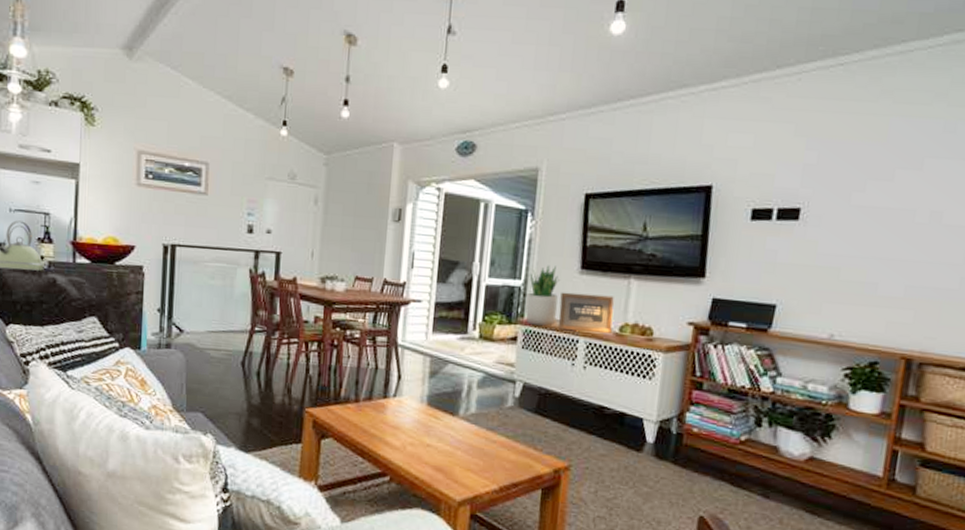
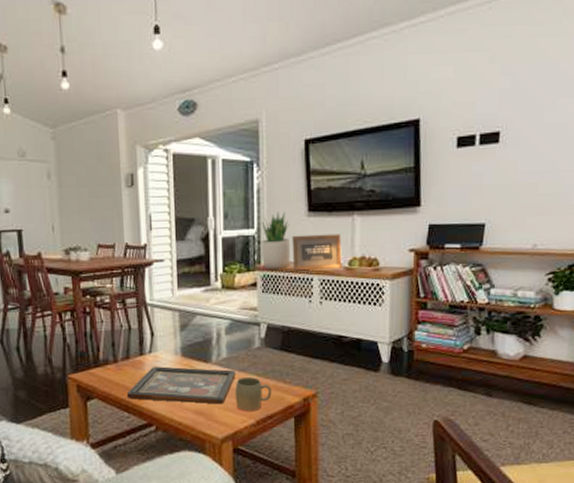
decorative tray: none [363,412,483,463] -> present [126,366,236,404]
mug: none [479,436,520,477] -> present [235,376,272,412]

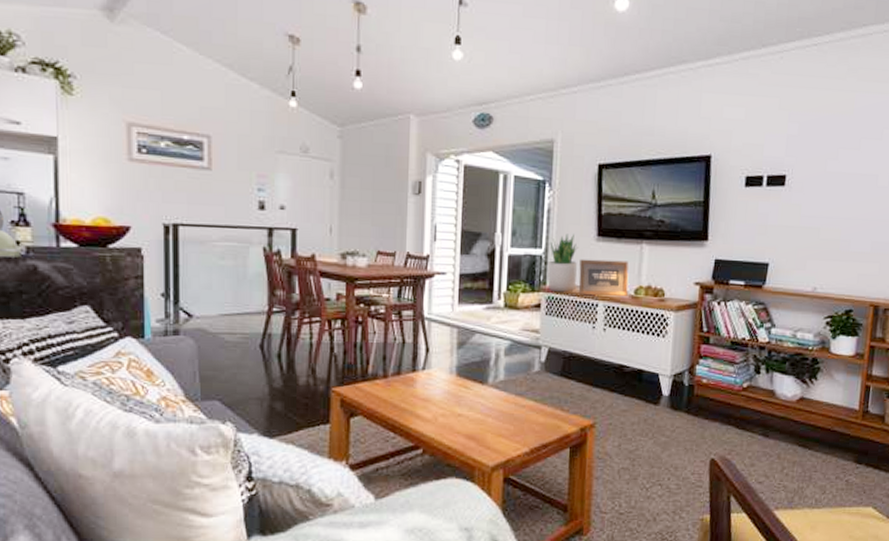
decorative tray: present [126,366,236,404] -> none [394,385,512,429]
mug: present [235,376,272,412] -> none [509,401,549,439]

